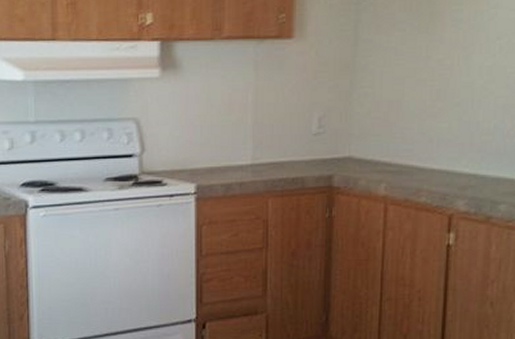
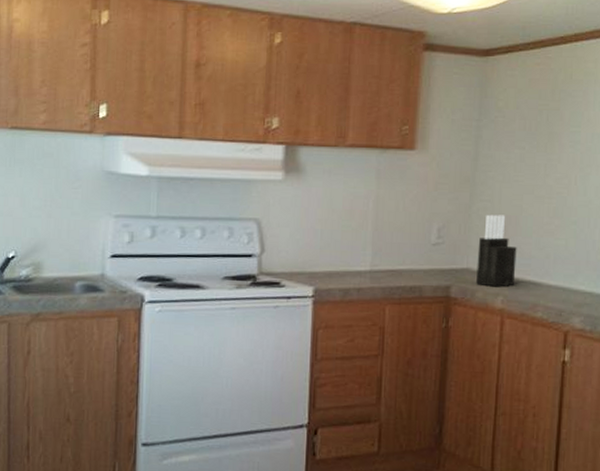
knife block: none [359,100,399,174] -> present [476,214,517,287]

